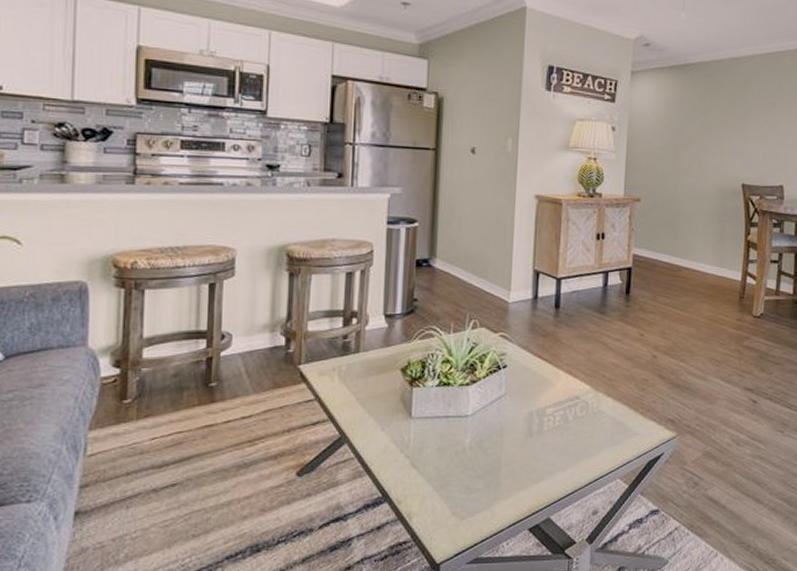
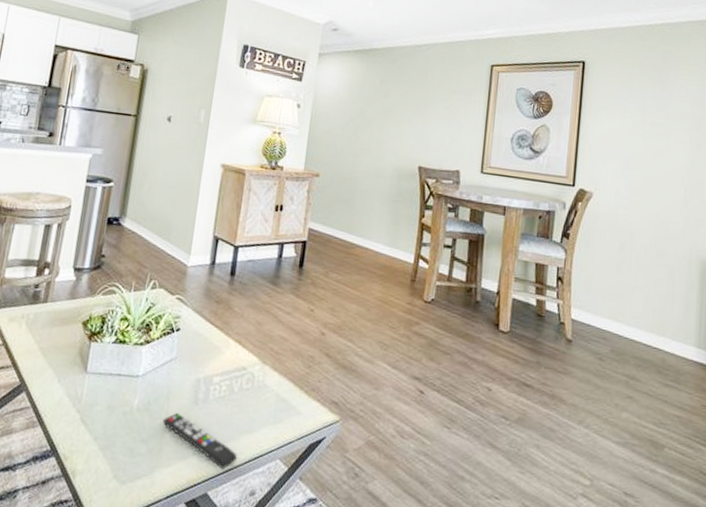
remote control: none [498,446,578,495] -> present [163,412,238,470]

